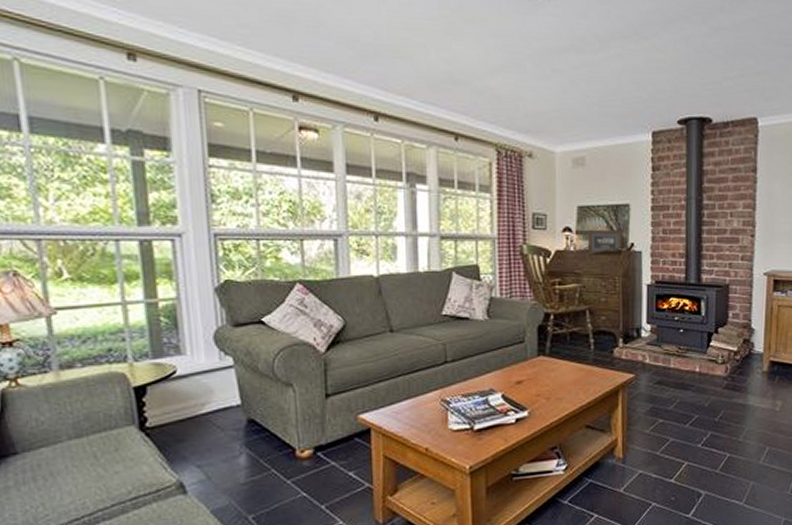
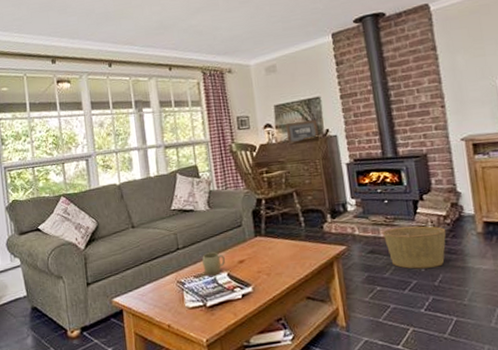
mug: none [474,369,500,396] -> present [202,252,225,276]
basket: none [674,359,735,404] -> present [383,225,446,269]

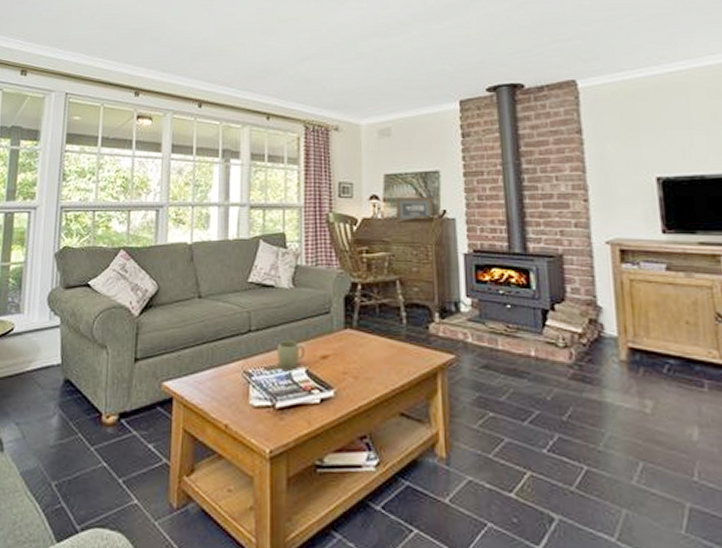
basket: present [383,225,446,269] -> none [502,341,581,397]

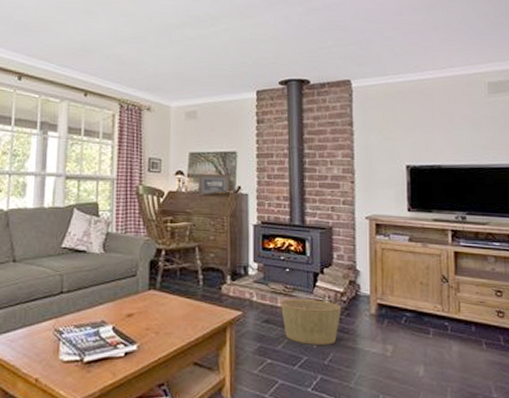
mug: present [277,340,304,371] -> none [86,301,112,328]
basket: none [502,341,581,397] -> present [281,299,342,345]

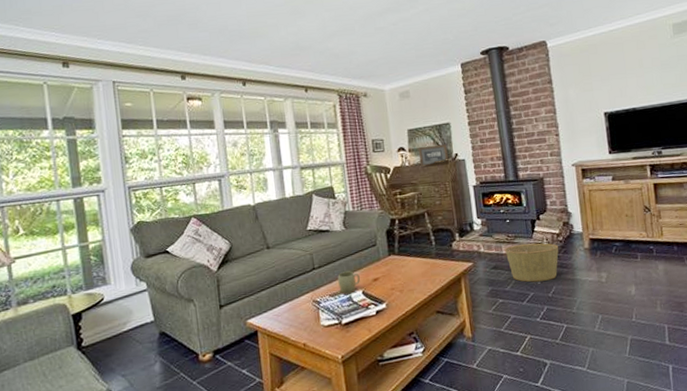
mug: none [86,301,112,328] -> present [338,271,360,295]

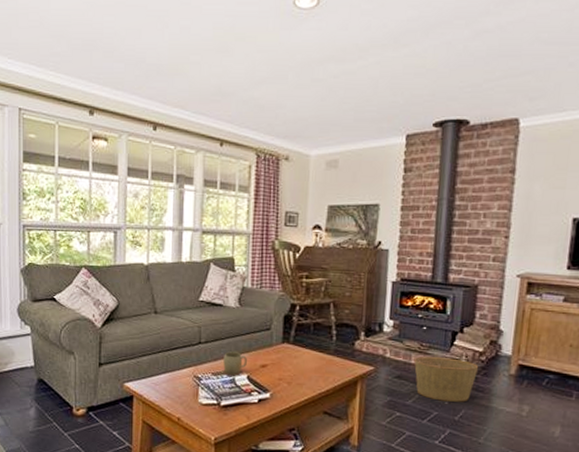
picture frame: present [418,144,449,168] -> none [335,227,371,253]

